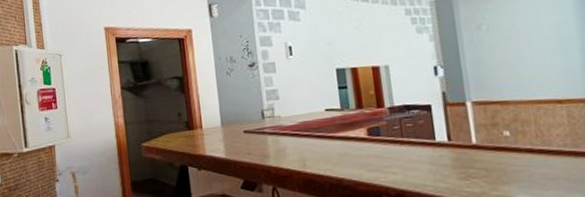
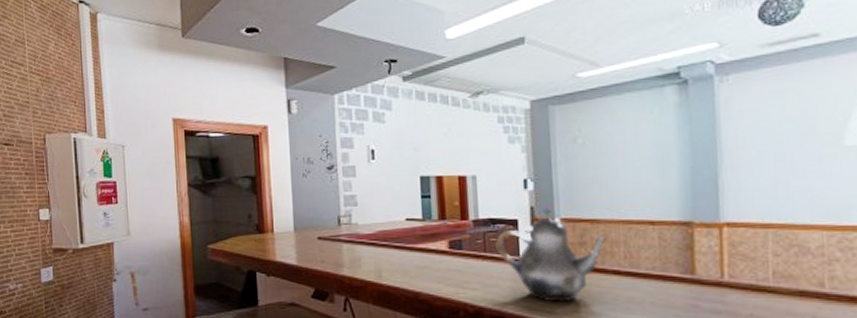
teapot: none [411,92,517,183] -> present [495,207,606,303]

